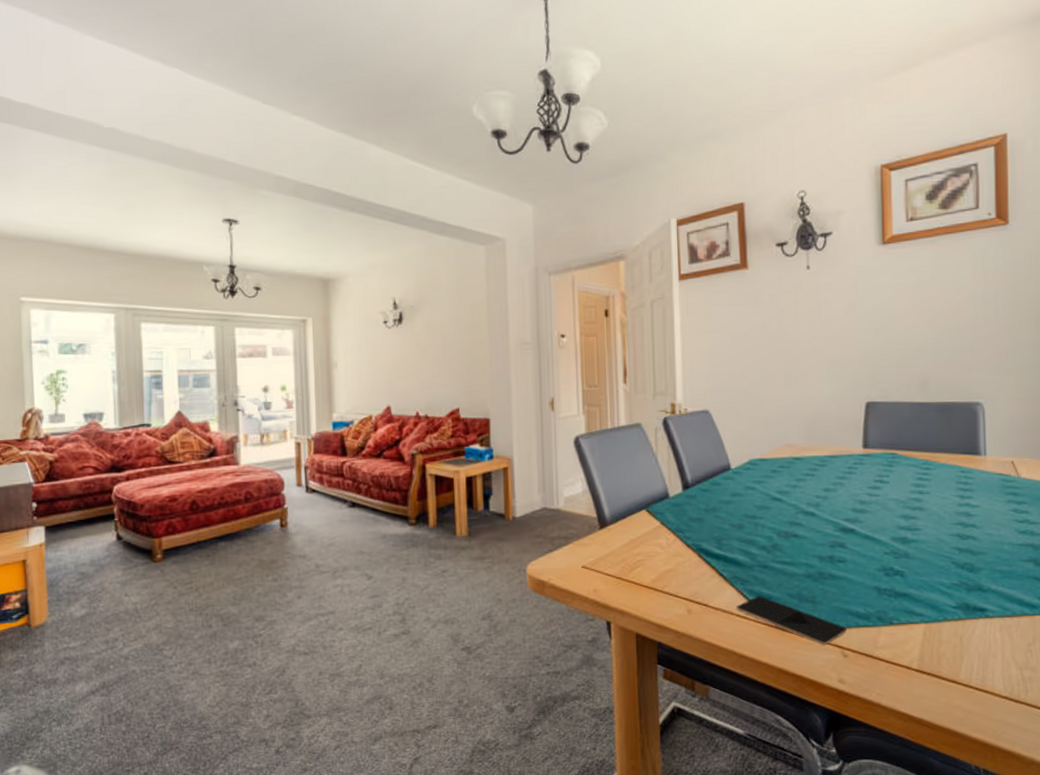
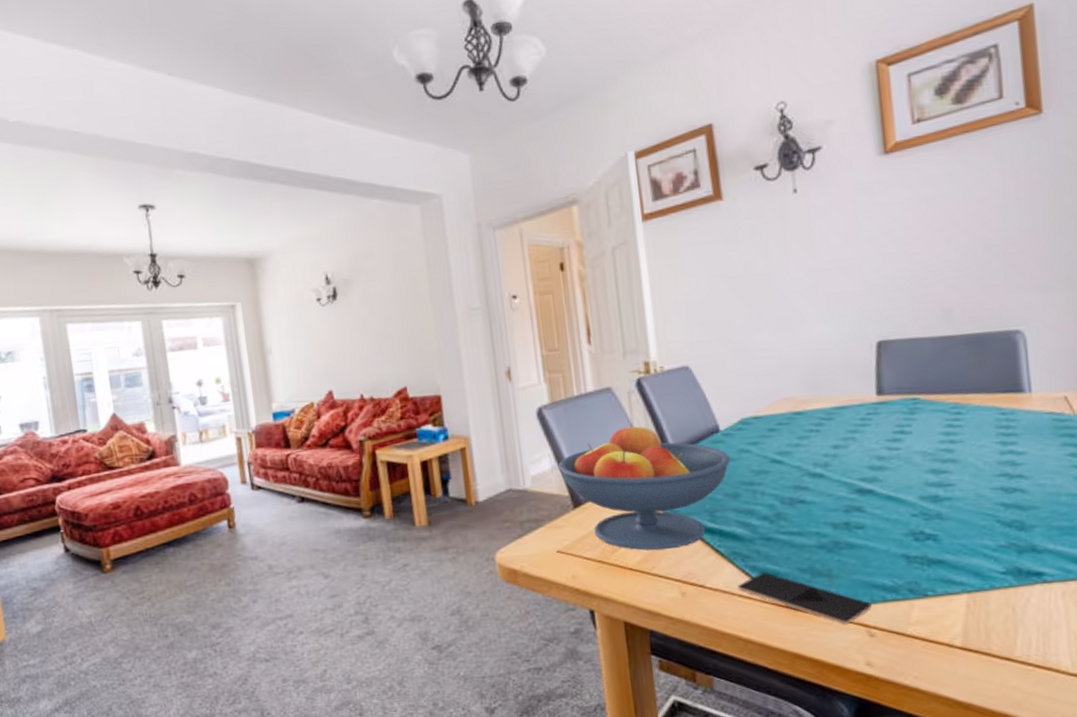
fruit bowl: none [589,457,739,571] -> present [558,424,731,551]

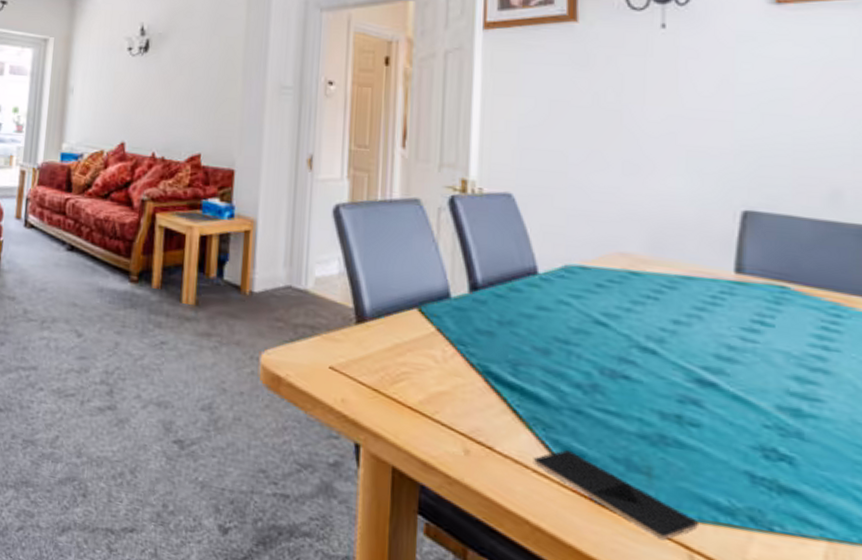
fruit bowl: present [558,424,731,551] -> none [346,244,547,397]

